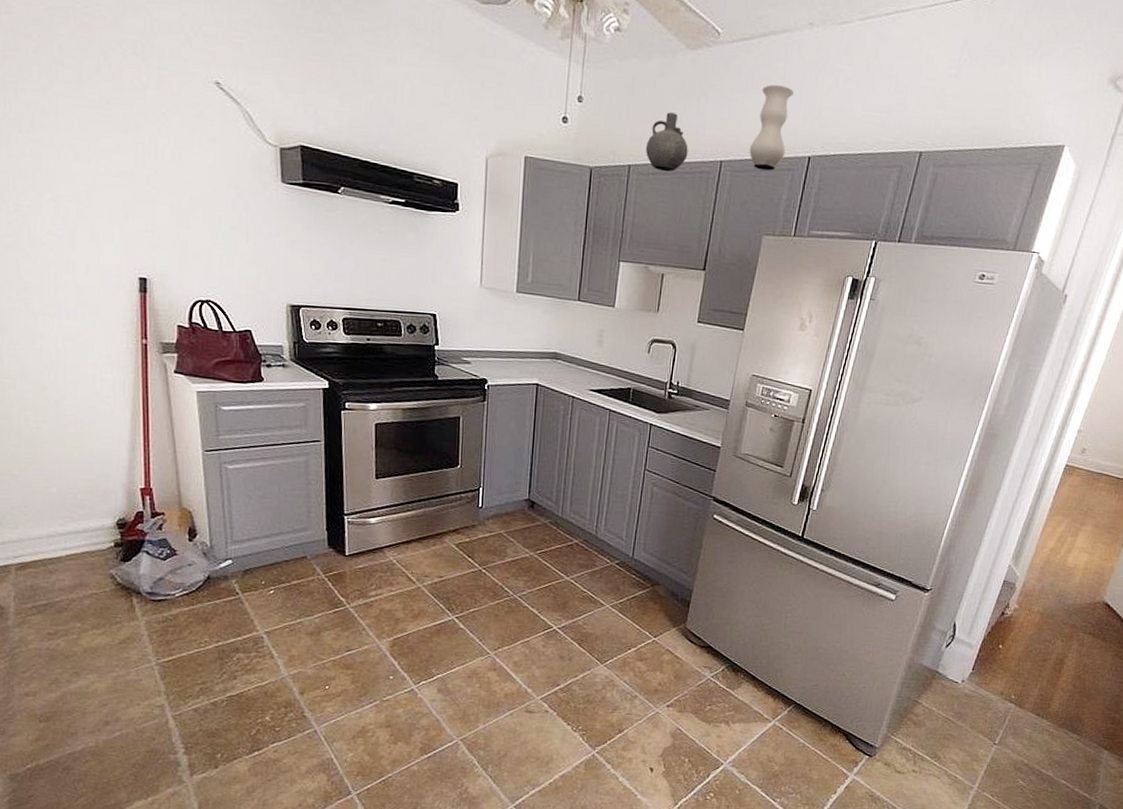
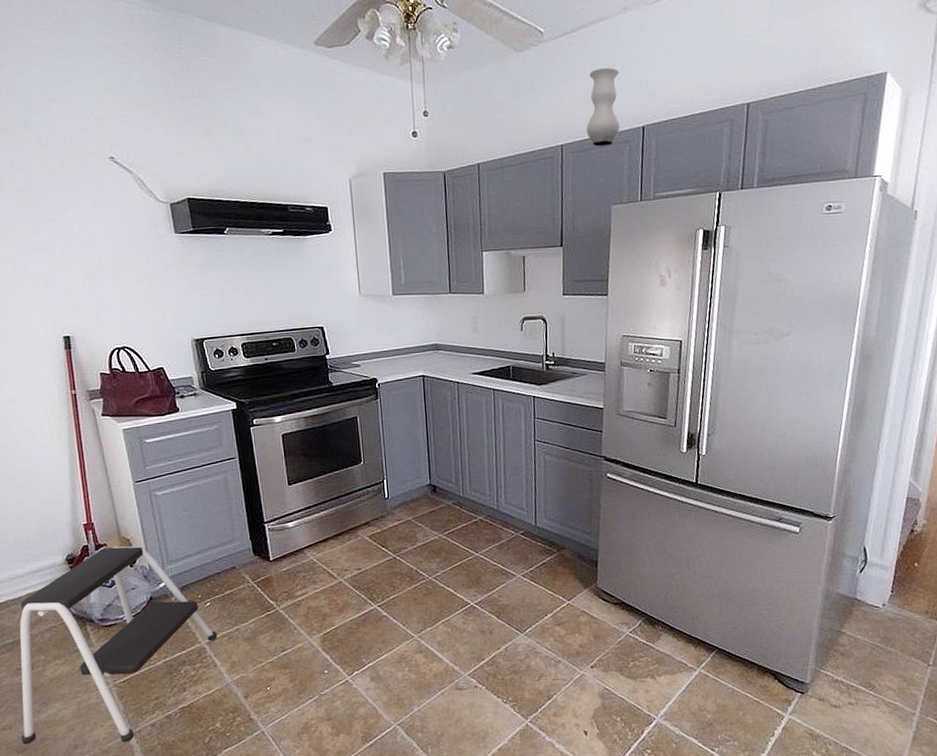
step stool: none [46,516,278,724] -> present [19,545,218,745]
ceramic jug: present [645,112,688,172] -> none [490,110,530,164]

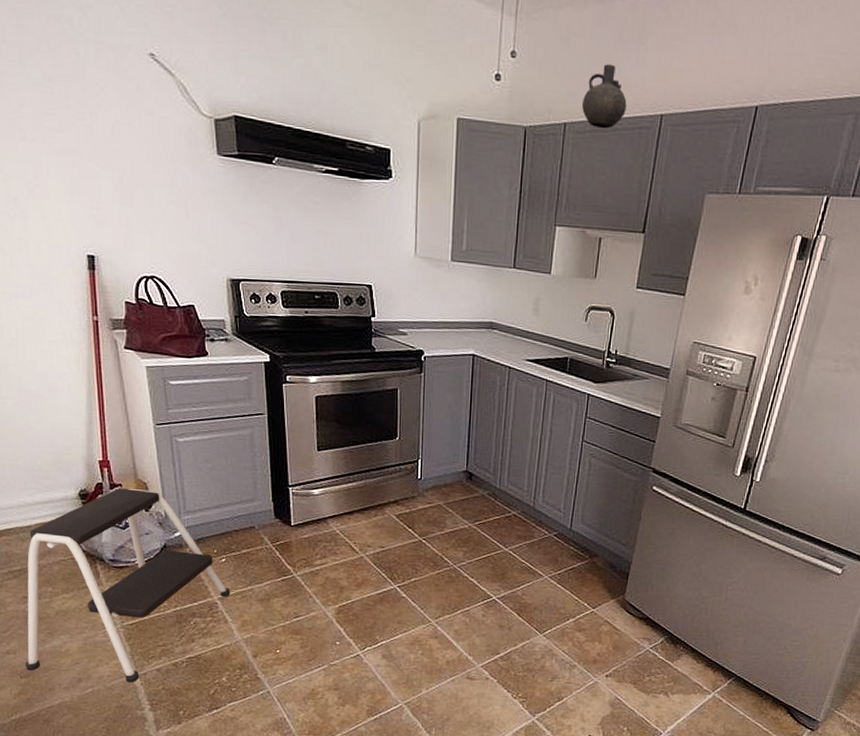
ceramic jug: none [490,110,530,164] -> present [581,64,627,129]
vase: present [586,67,620,147] -> none [691,28,741,124]

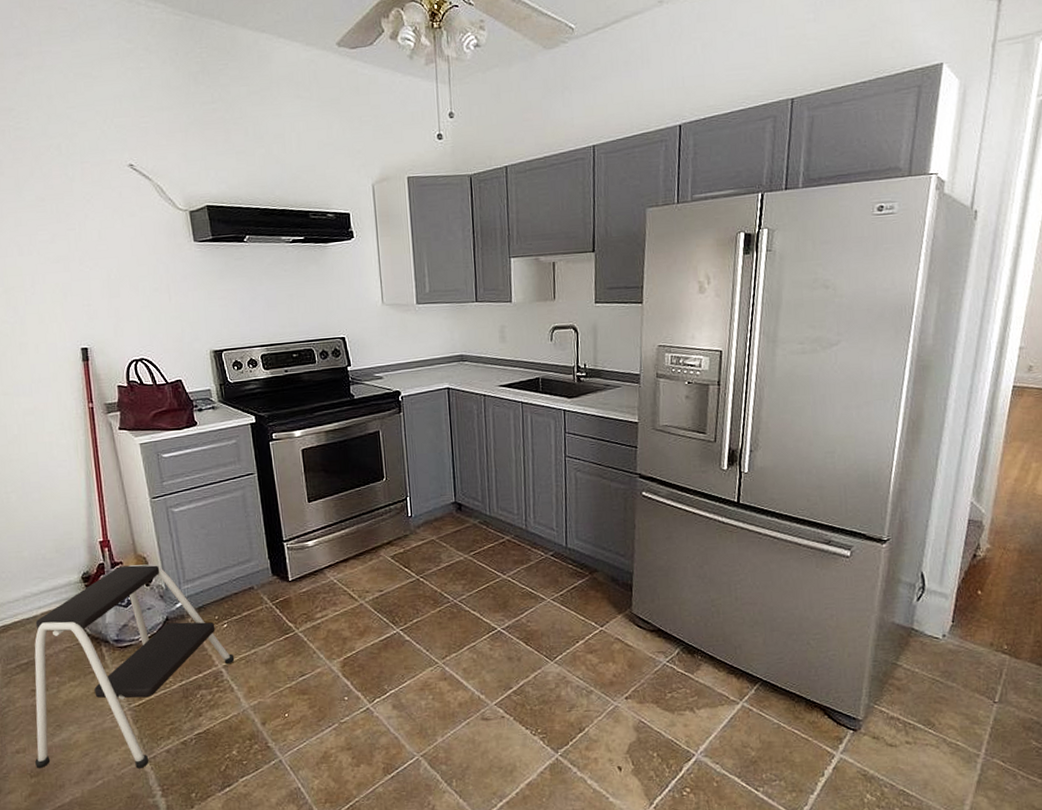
ceramic jug: present [581,64,627,129] -> none [518,110,561,166]

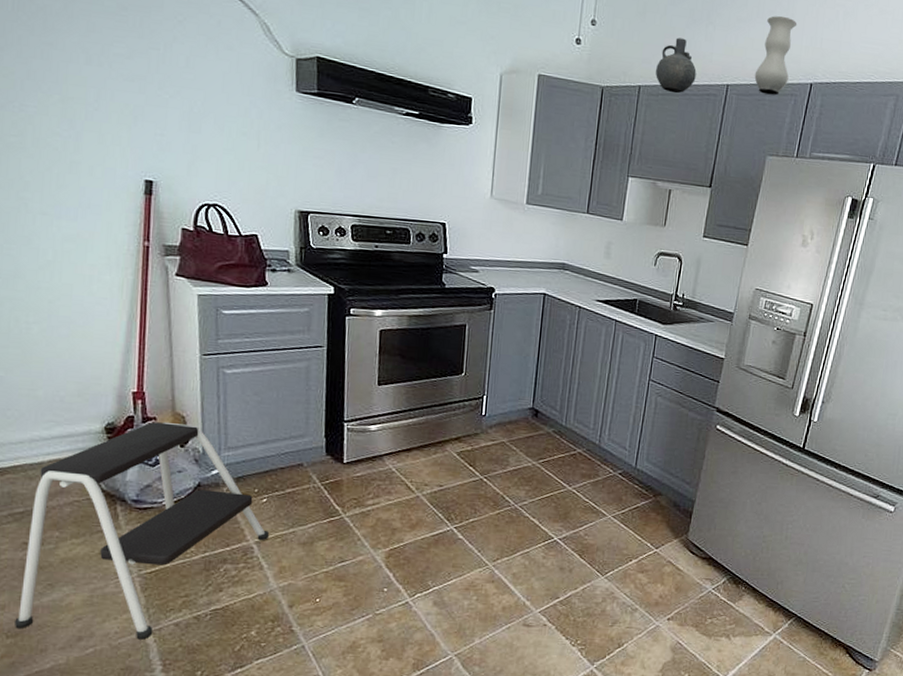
ceramic jug: none [518,110,561,166] -> present [655,37,697,94]
vase: none [619,63,655,147] -> present [754,15,798,96]

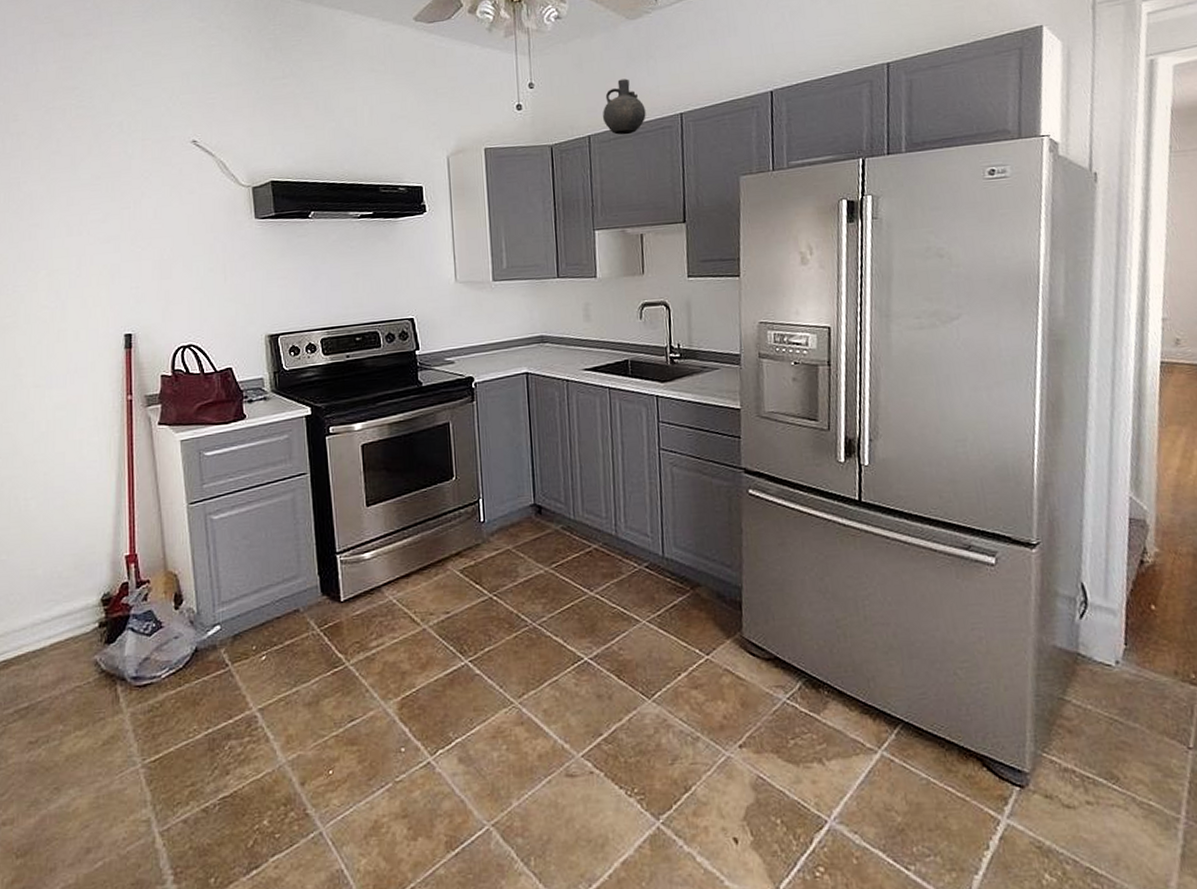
step stool: present [15,421,270,640] -> none [24,582,273,846]
vase: present [754,15,798,96] -> none [707,31,746,114]

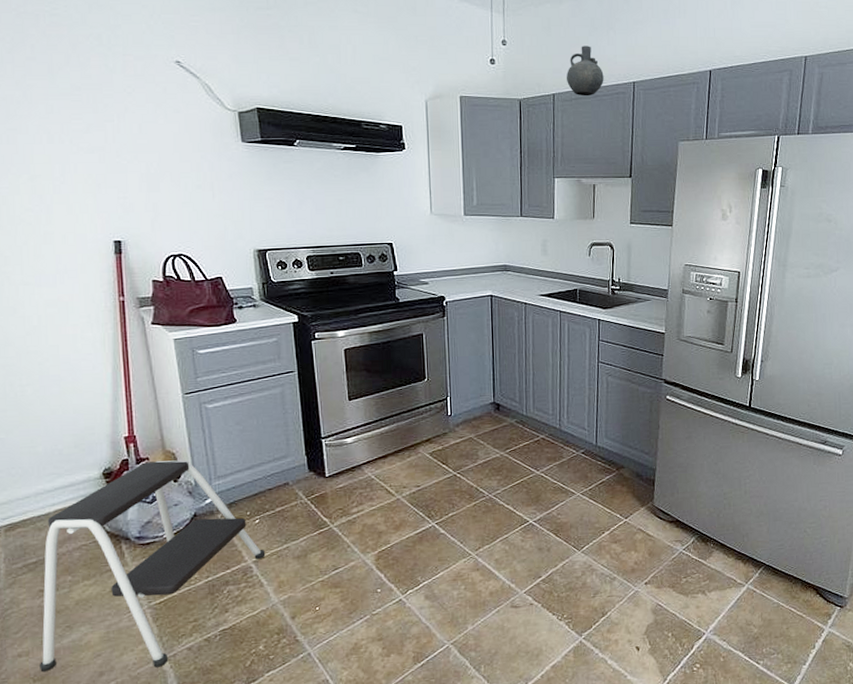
step stool: none [24,582,273,846] -> present [40,460,266,673]

